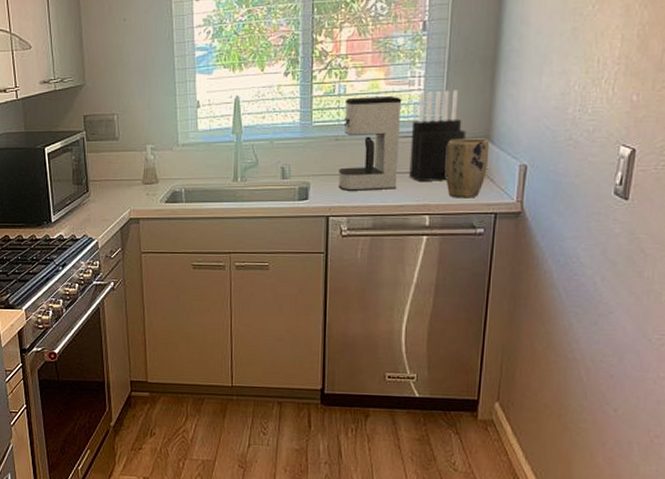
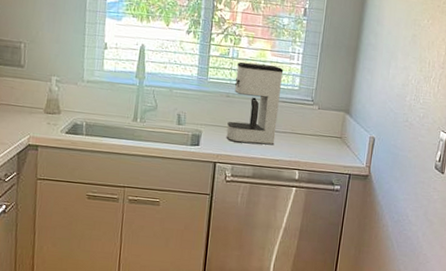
knife block: present [409,90,466,181] -> none [285,66,332,143]
plant pot: present [446,138,490,198] -> none [313,109,349,160]

